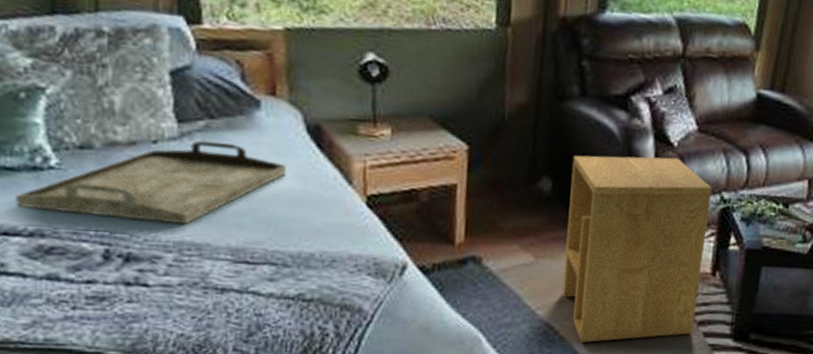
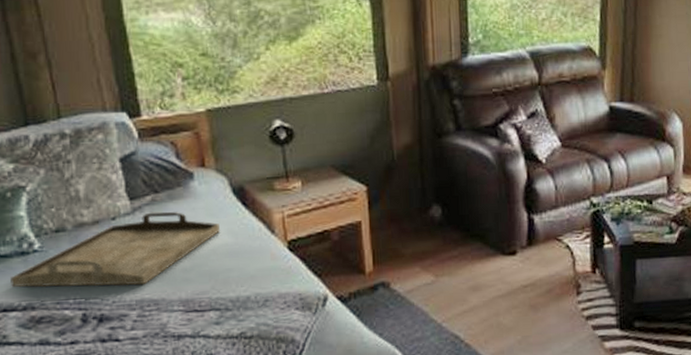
side table: present [562,155,712,342] -> none [457,173,583,347]

